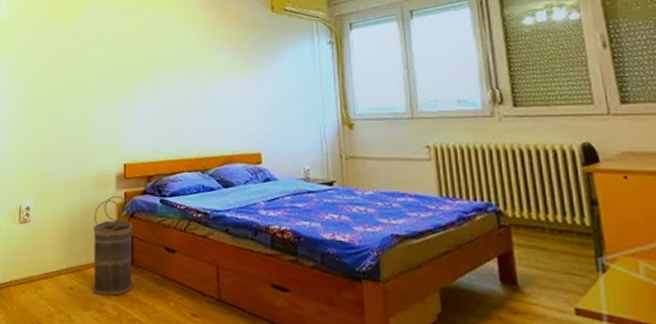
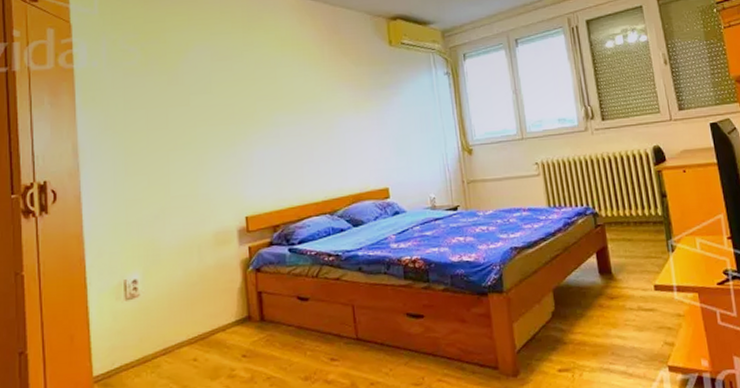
basket: present [92,195,133,296] -> none [215,251,265,360]

